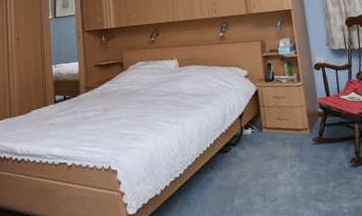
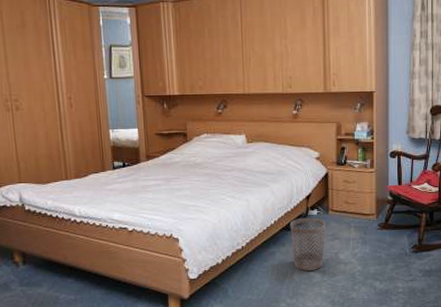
wastebasket: none [225,137,263,196] -> present [290,217,325,271]

